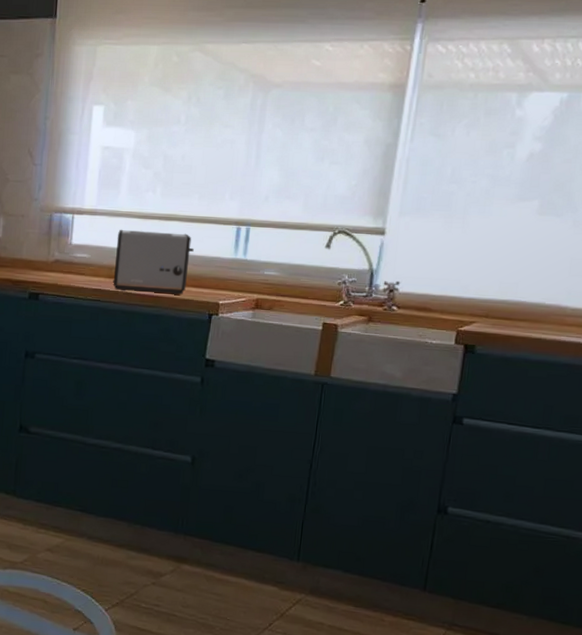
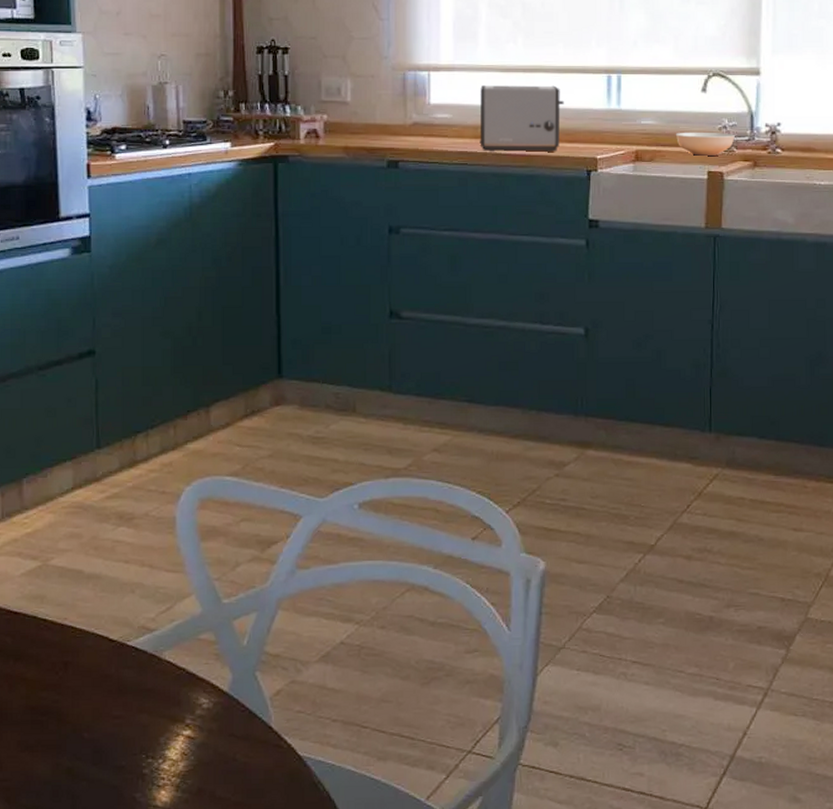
bowl: none [295,285,354,309] -> present [675,132,736,157]

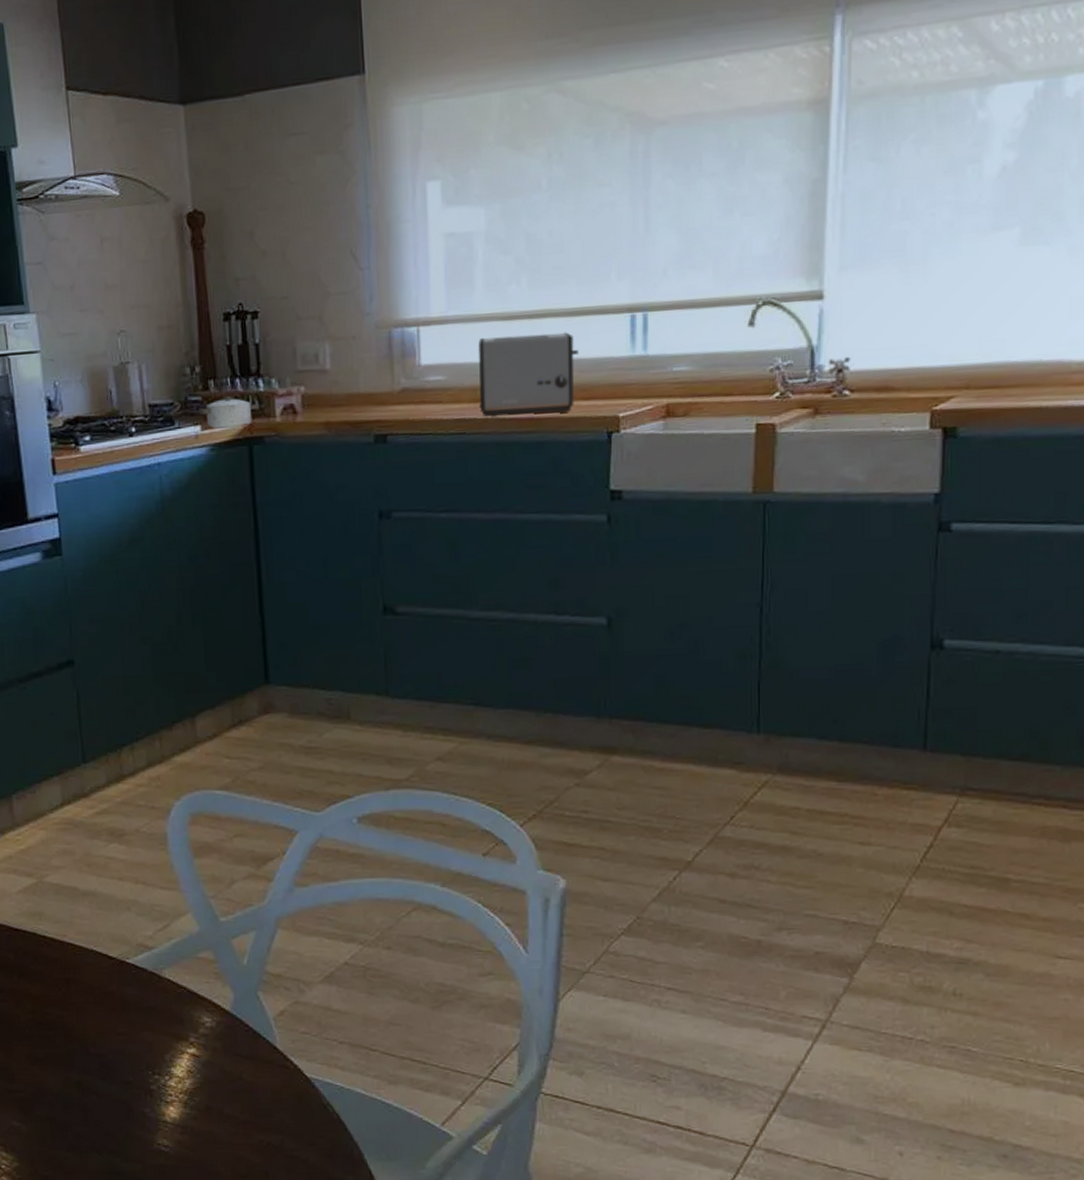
cooking pot: none [229,118,284,147] -> present [198,395,258,430]
bowl: present [675,132,736,157] -> none [715,375,792,406]

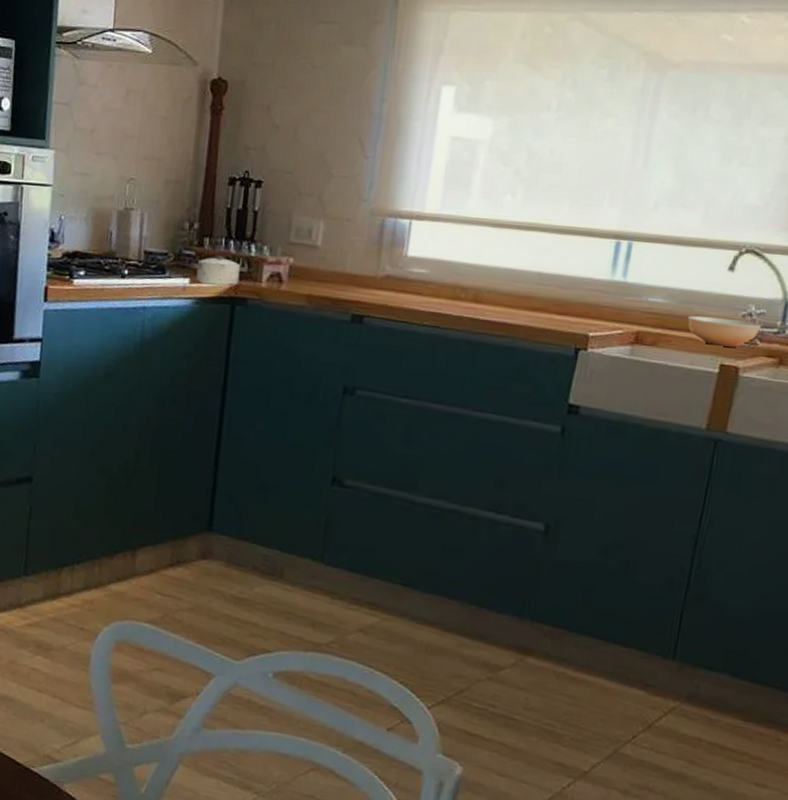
toaster: present [478,332,579,418] -> none [456,239,560,324]
bowl: none [715,375,792,406] -> present [687,316,763,347]

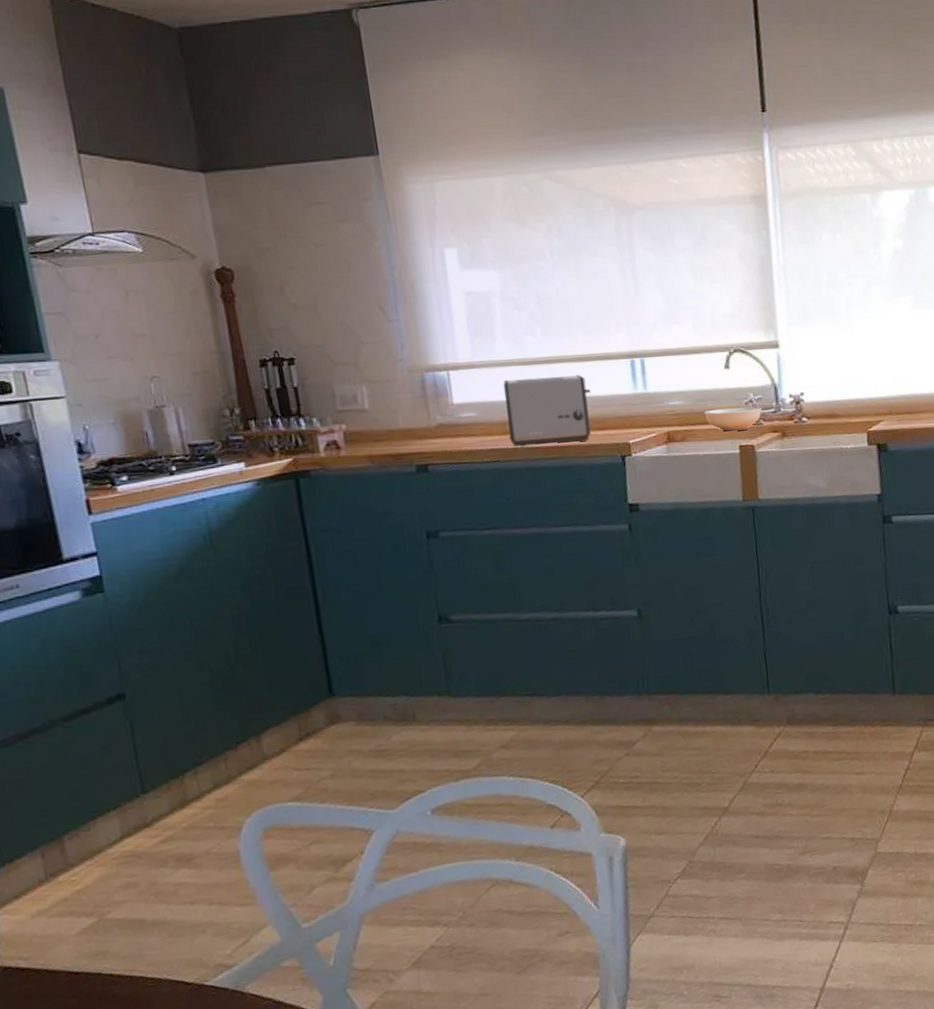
cooking pot: present [189,255,247,288] -> none [240,434,302,466]
toaster: none [456,239,560,324] -> present [503,374,591,447]

